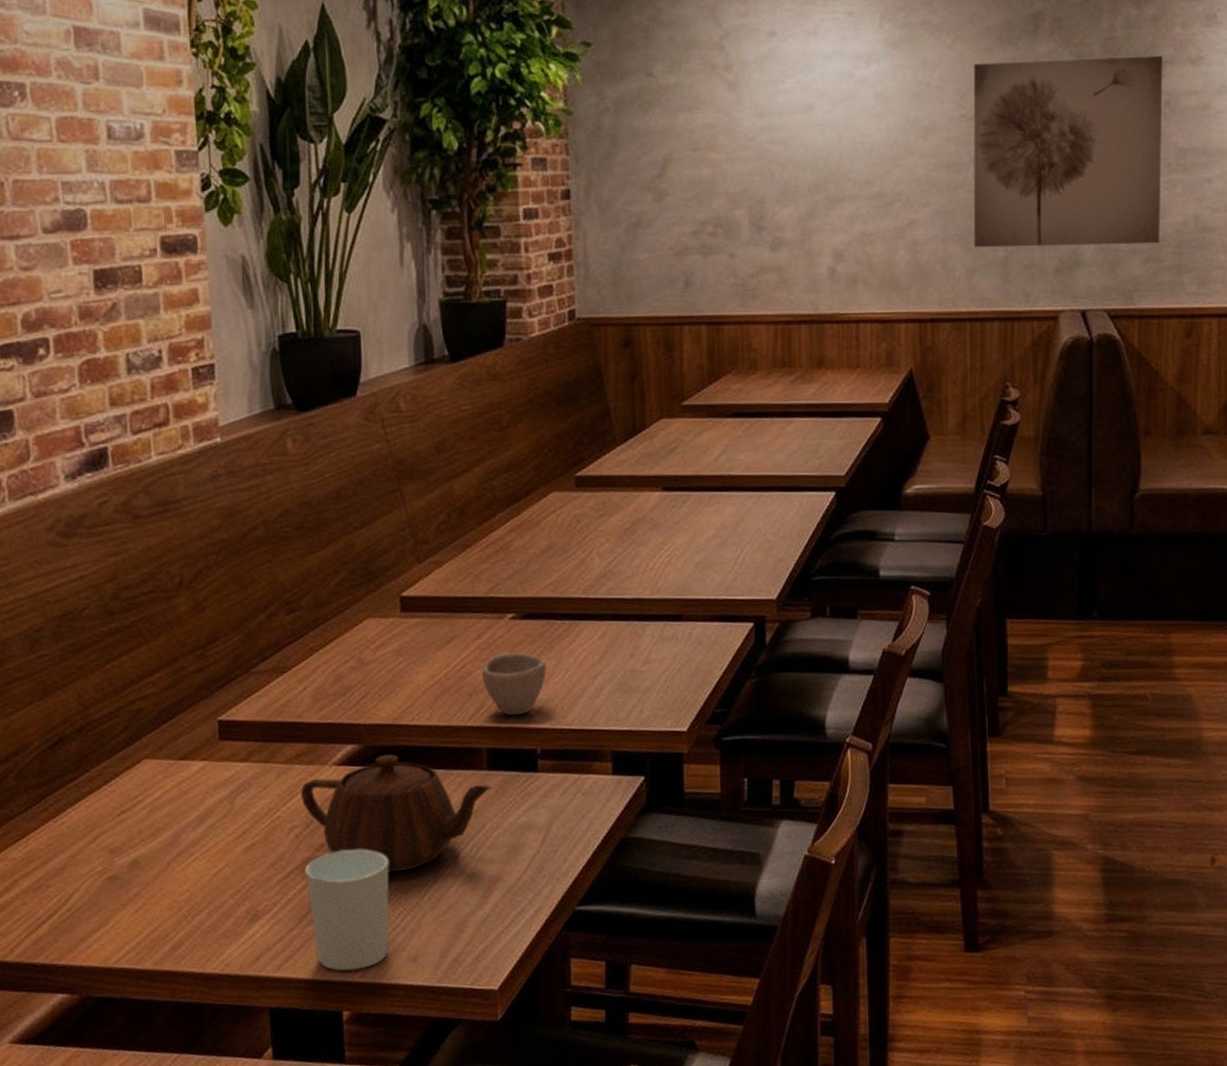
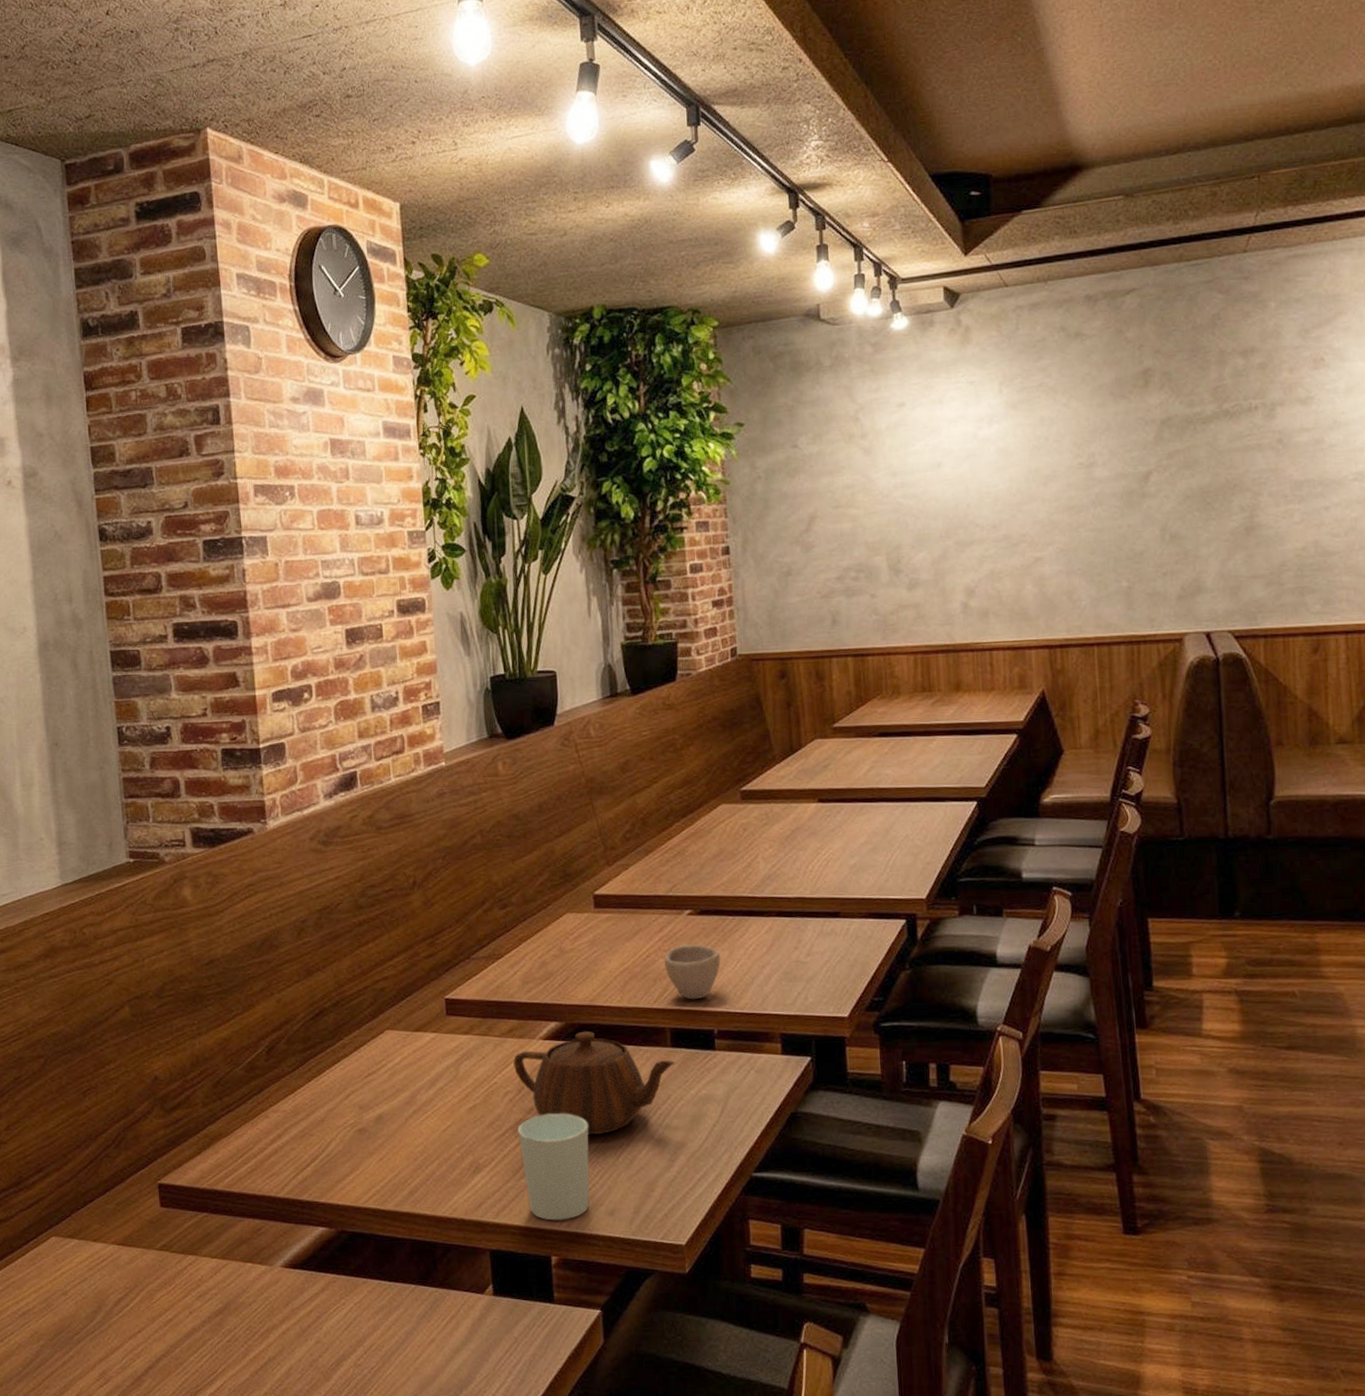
wall art: present [973,56,1163,248] -> none [1089,399,1281,580]

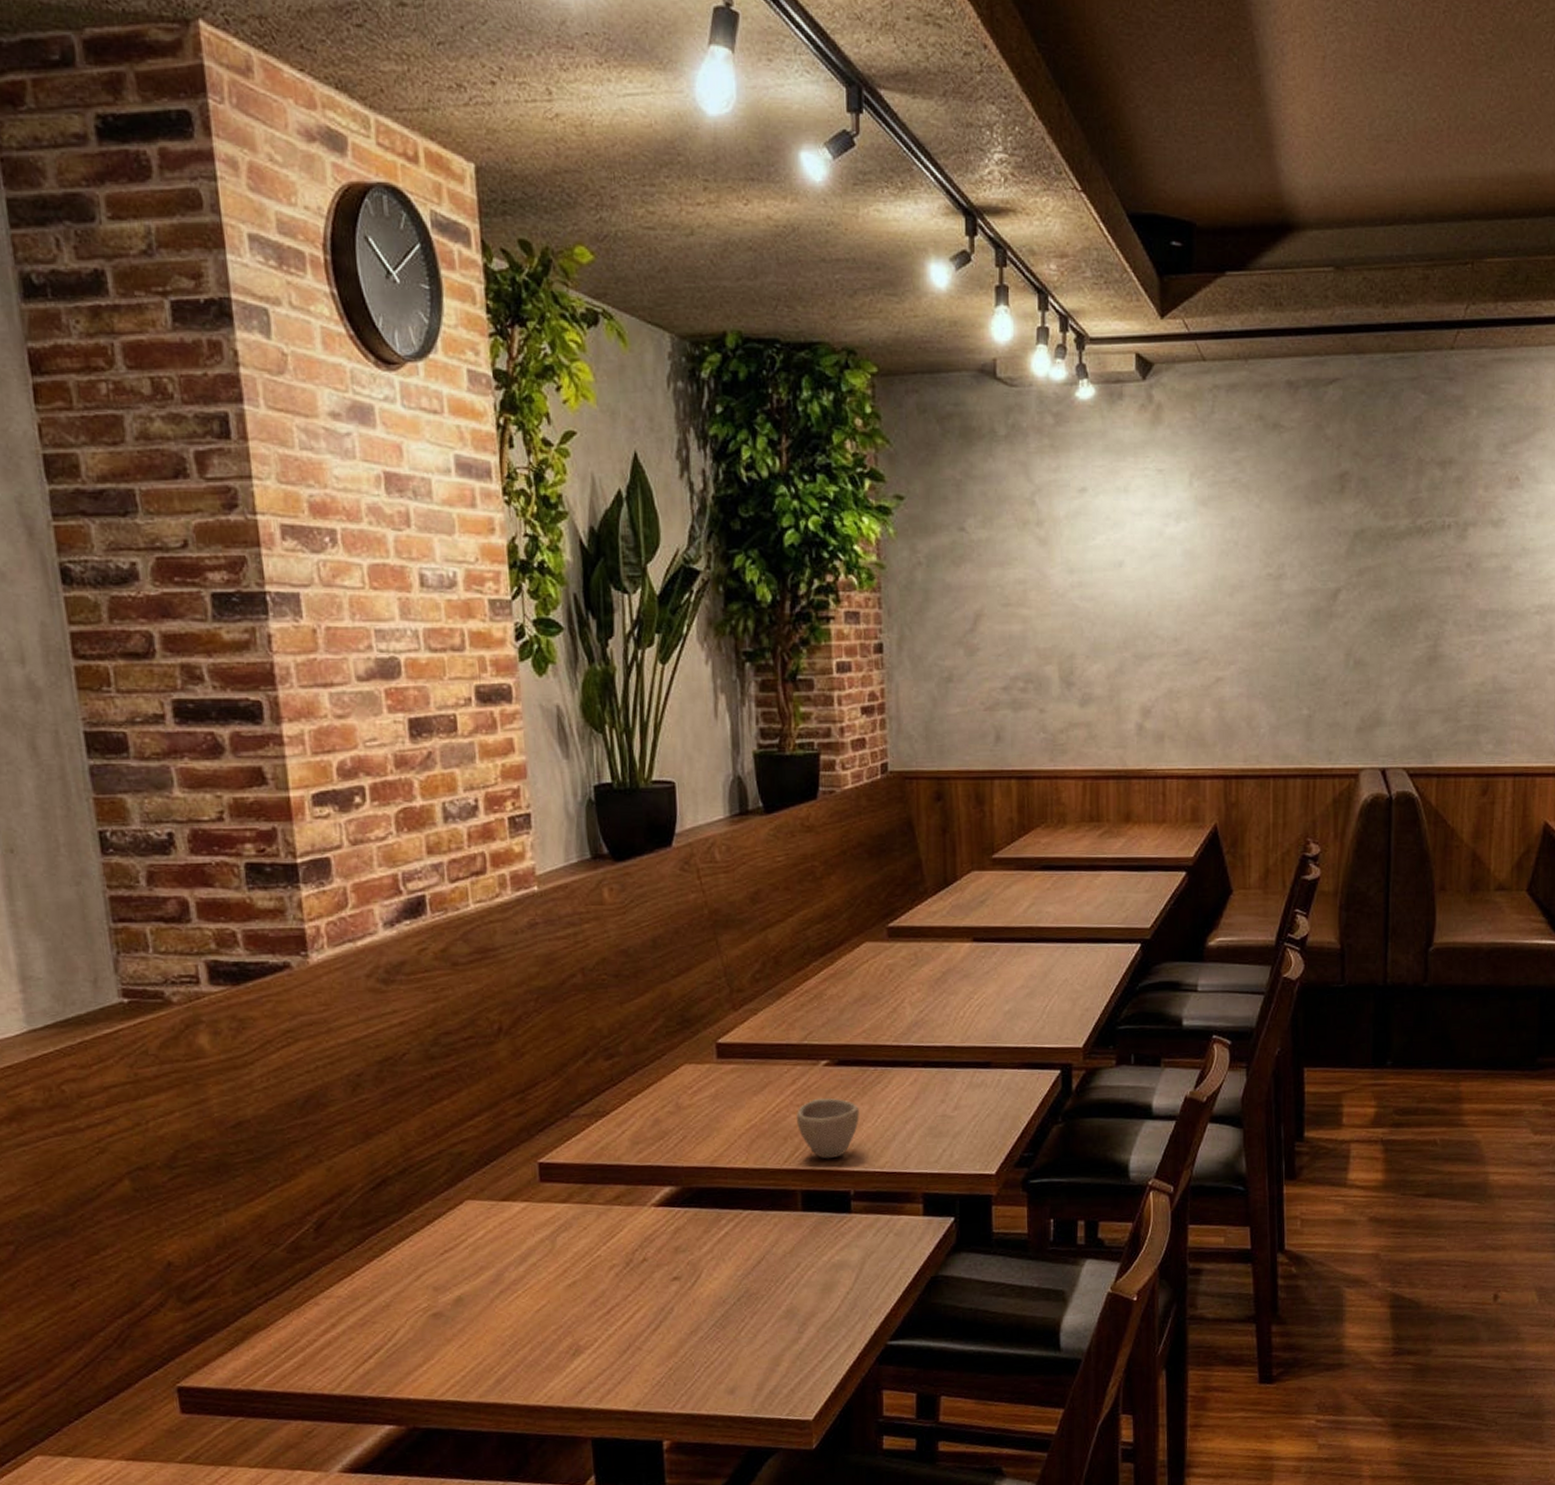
teapot: present [513,1031,676,1136] -> none [619,1195,807,1310]
cup: present [518,1113,590,1221] -> none [625,1286,707,1403]

